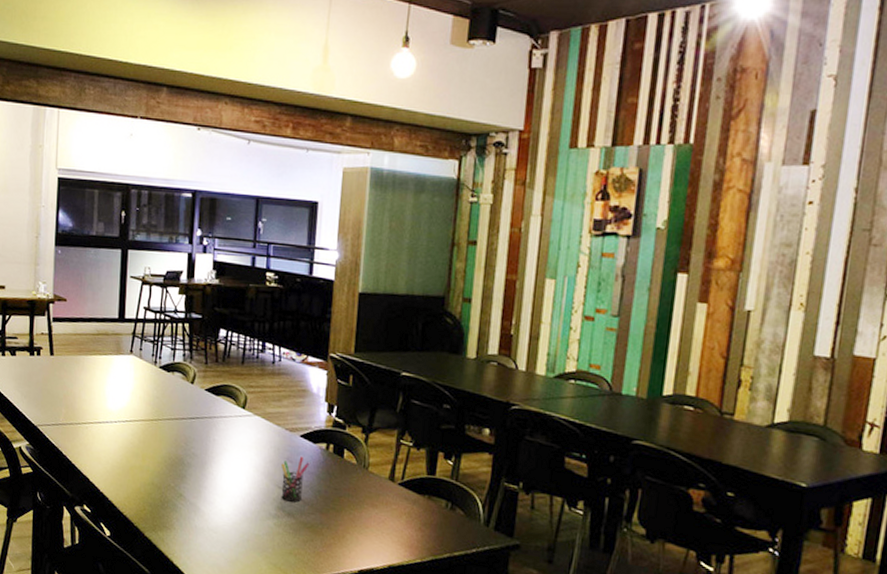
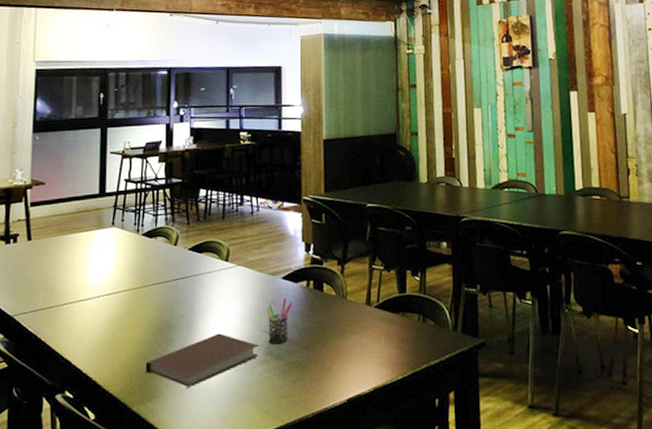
notebook: none [158,479,271,526] -> present [145,333,259,388]

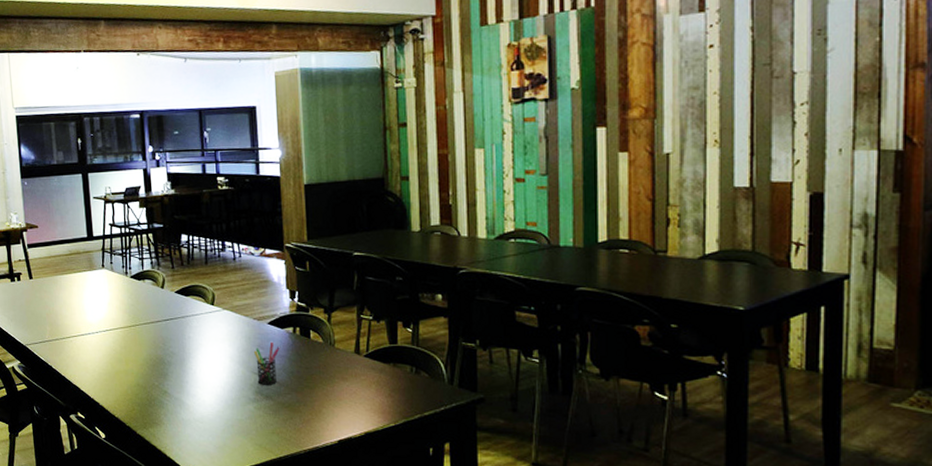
notebook: present [145,333,259,388] -> none [145,371,249,418]

